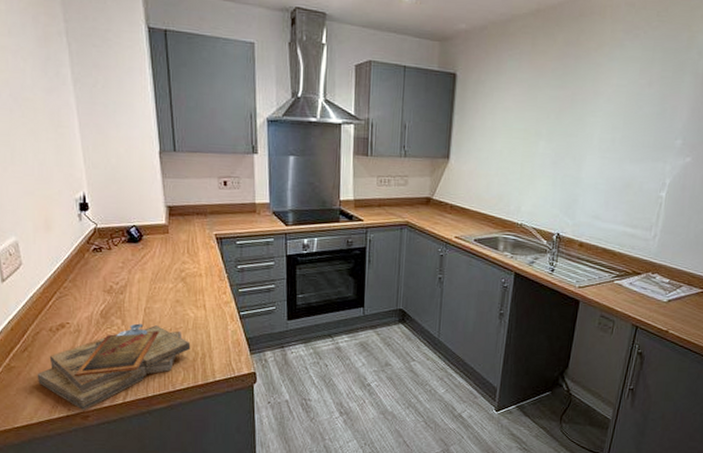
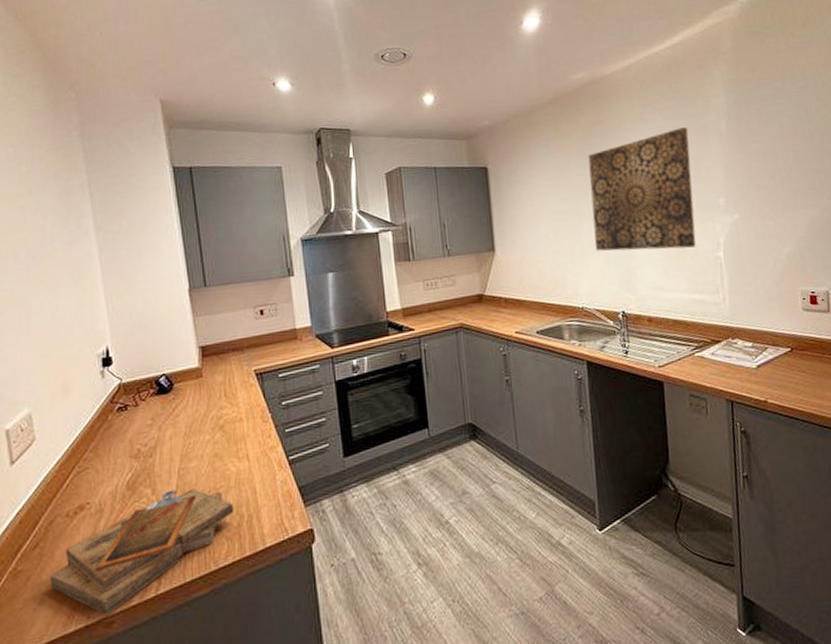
wall art: none [545,61,665,184] -> present [587,127,696,251]

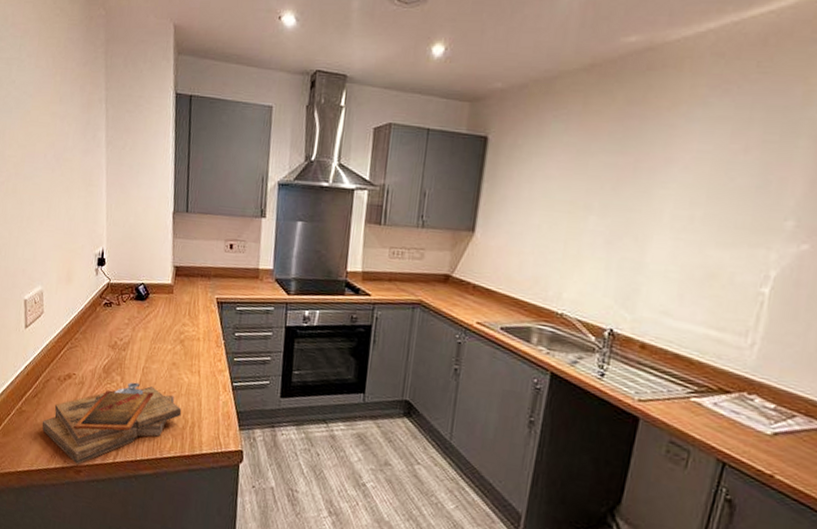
wall art: present [587,127,696,251] -> none [595,121,769,275]

